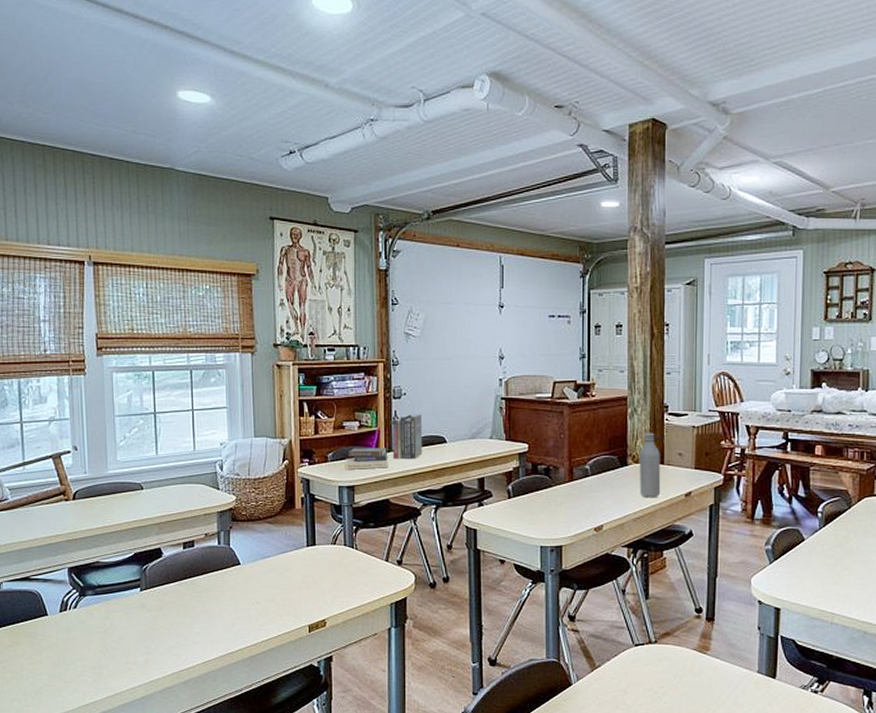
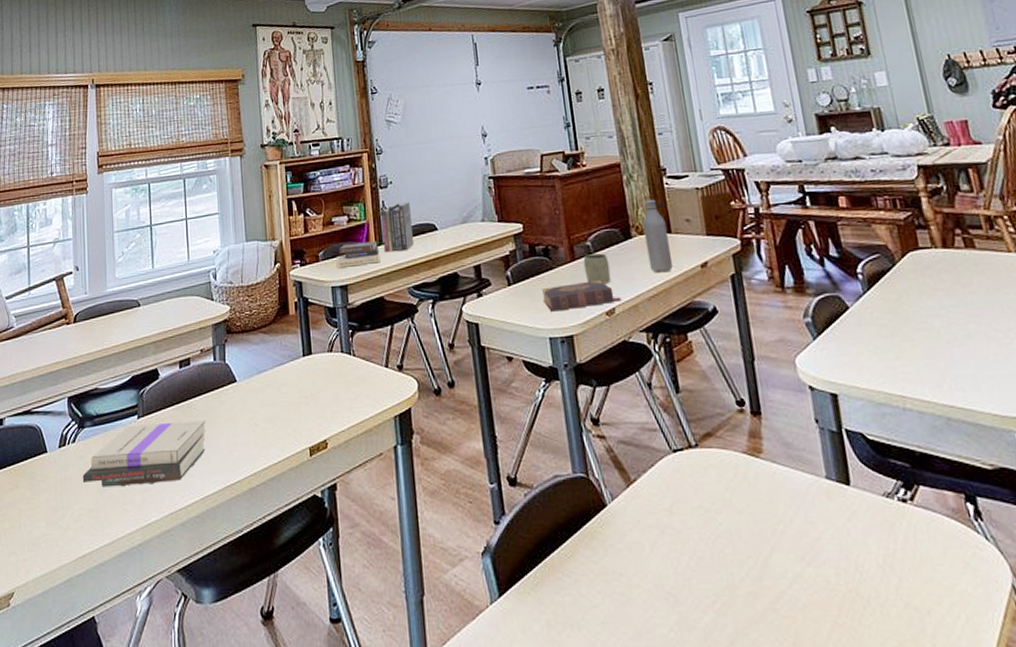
books: none [84,596,210,649] -> present [82,420,207,488]
book: none [538,500,610,524] -> present [541,280,622,312]
mug: none [580,477,604,504] -> present [583,253,611,284]

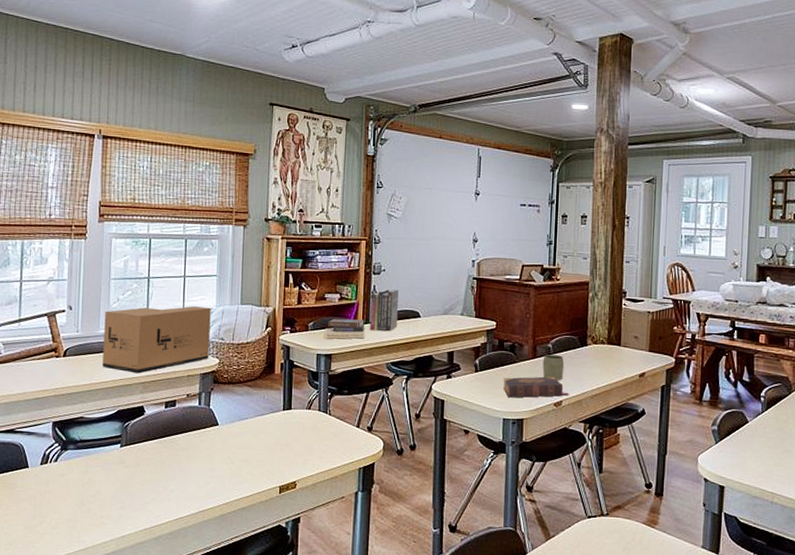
books: present [82,420,207,488] -> none [62,452,186,503]
cardboard box: none [111,249,219,333] -> present [102,306,211,374]
water bottle: present [642,199,674,273] -> none [597,316,621,377]

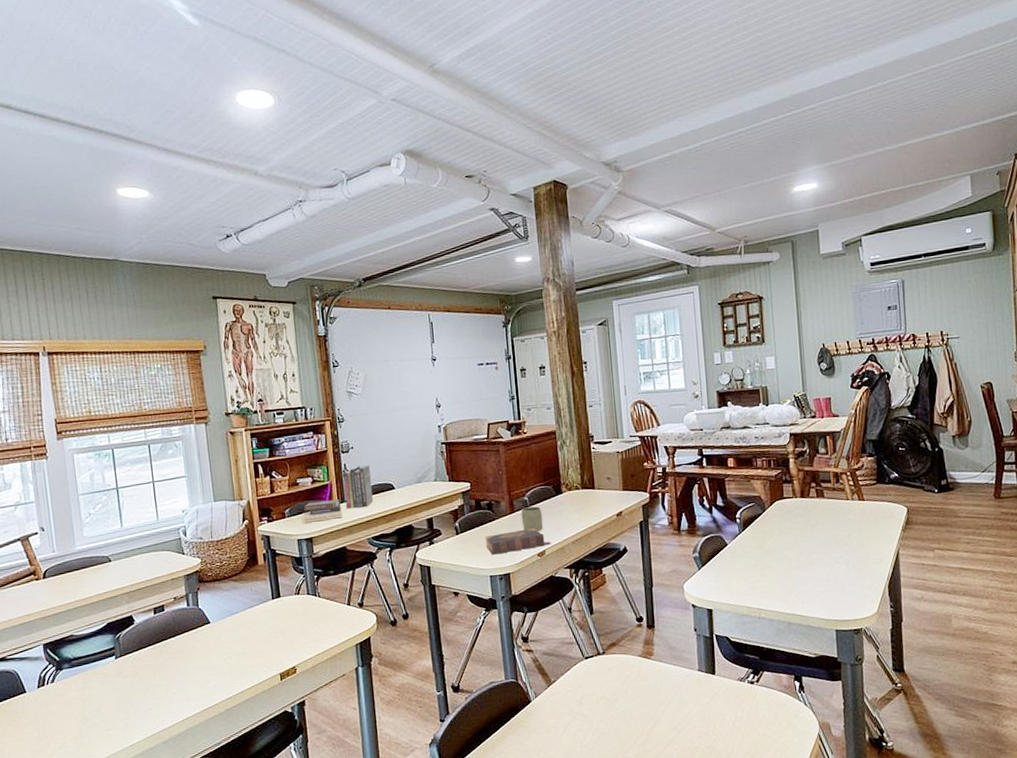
cardboard box: present [102,306,211,374] -> none [78,509,190,585]

